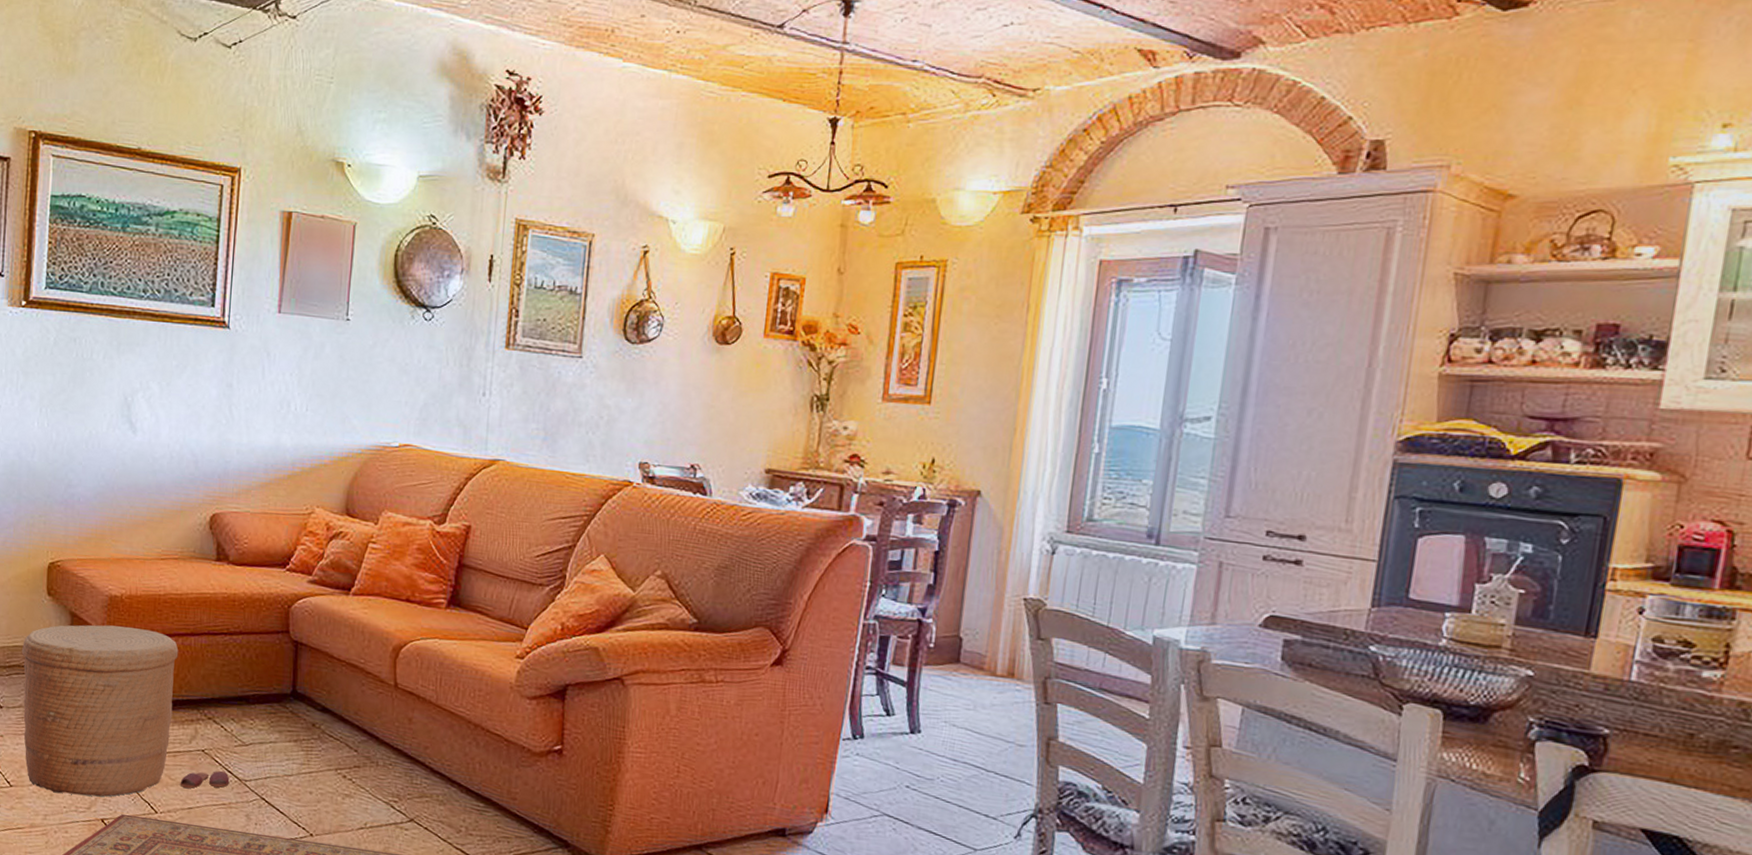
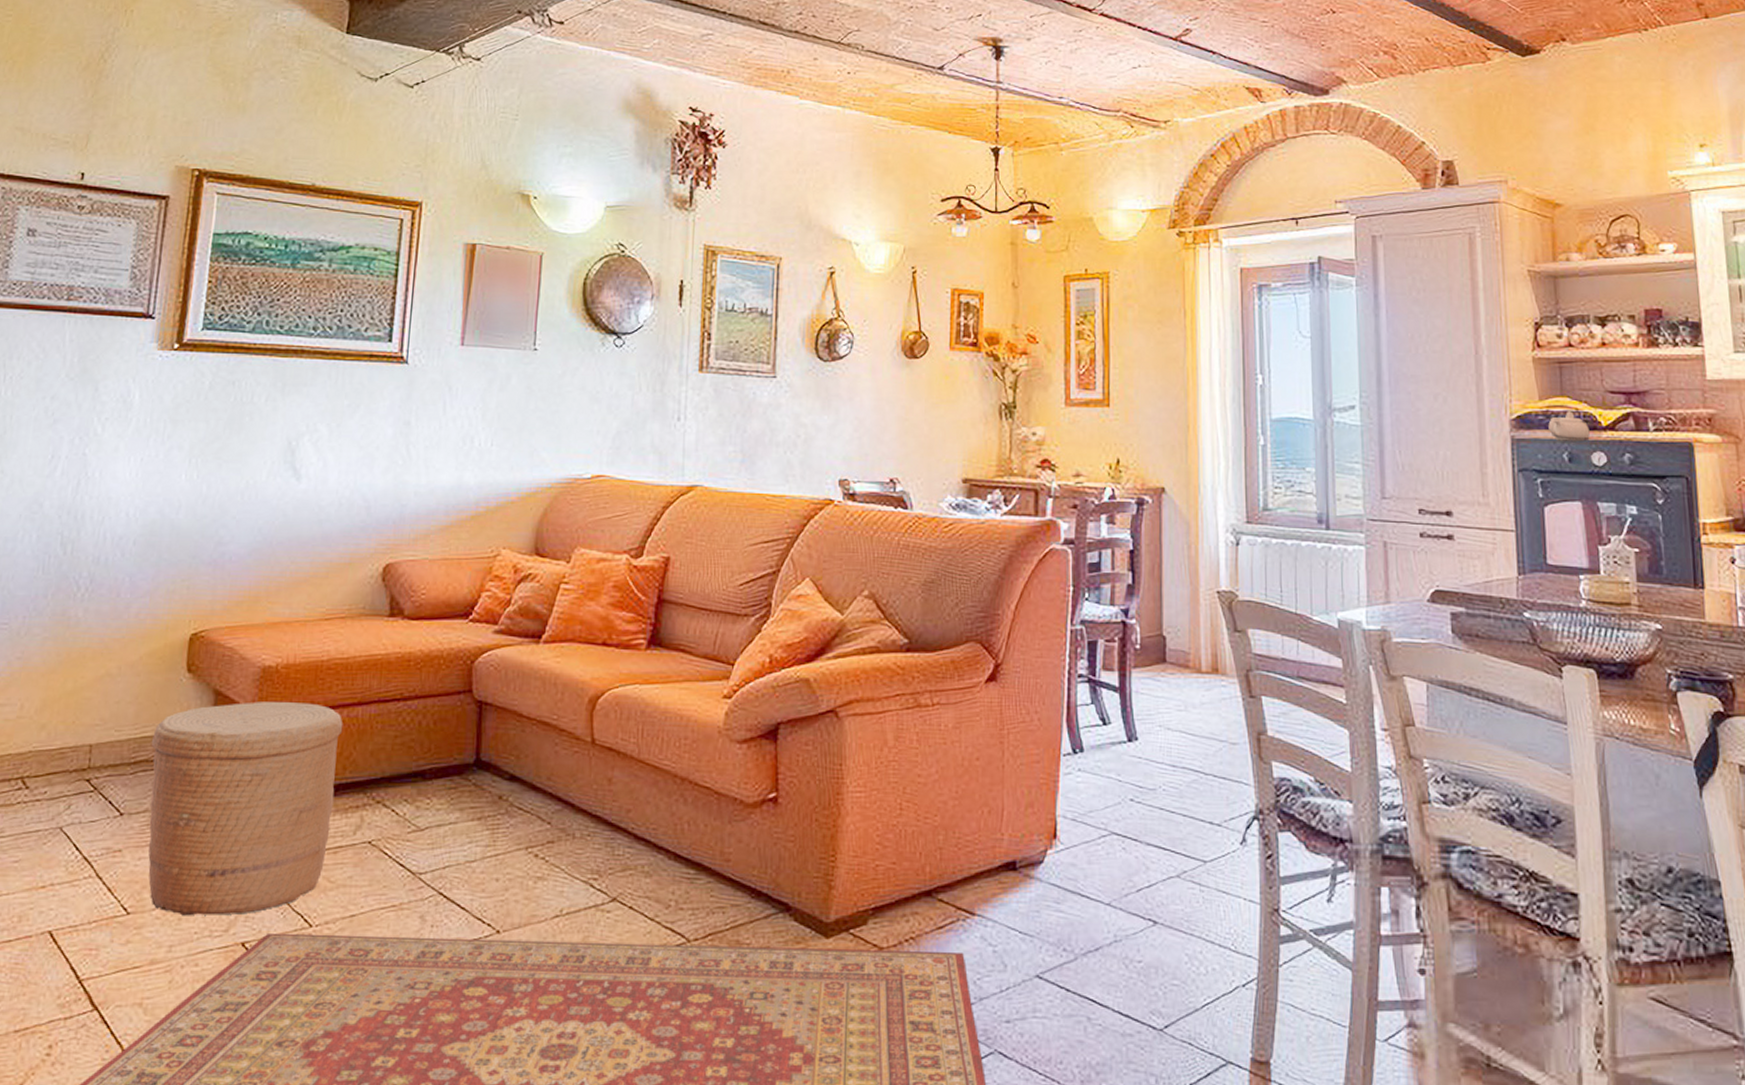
slippers: present [180,770,230,789] -> none [341,864,401,892]
teapot: none [1442,435,1495,470] -> present [1548,411,1590,442]

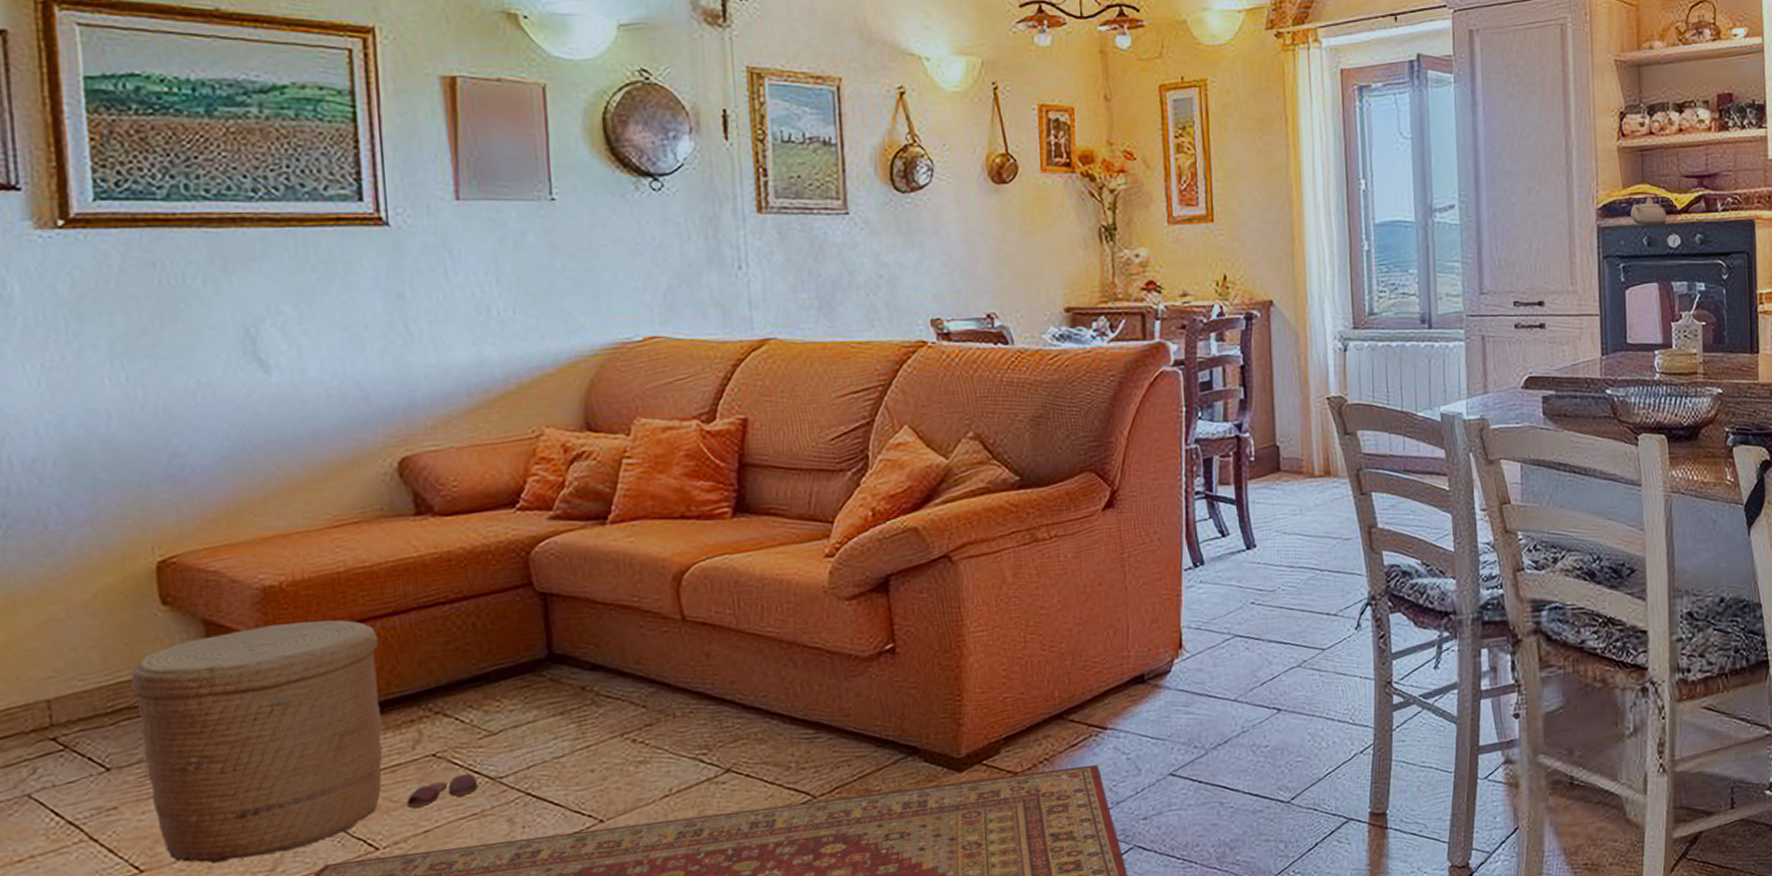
slippers: none [341,864,401,892] -> present [406,773,478,809]

